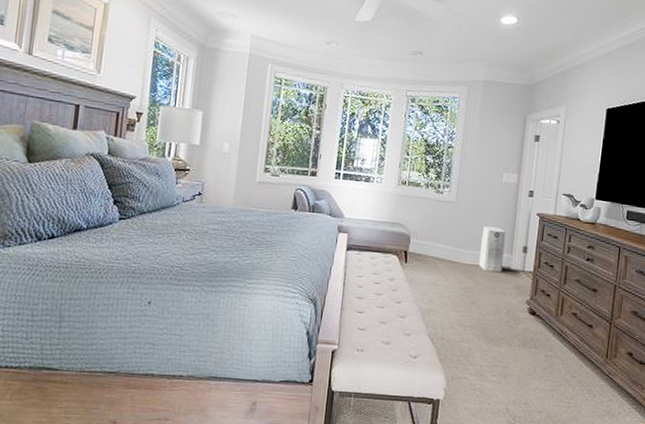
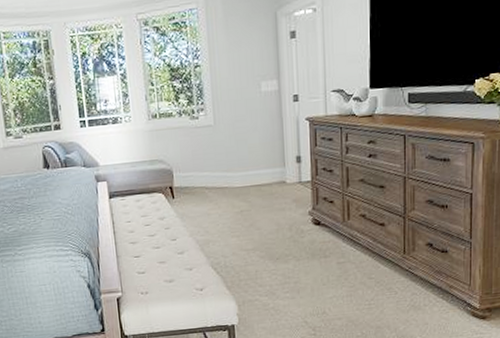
air purifier: present [479,226,506,272] -> none [248,142,277,190]

